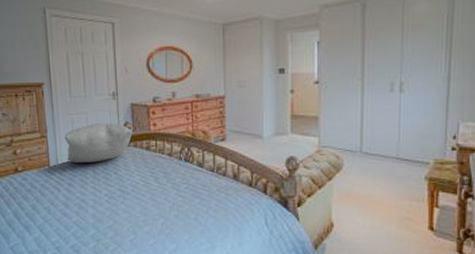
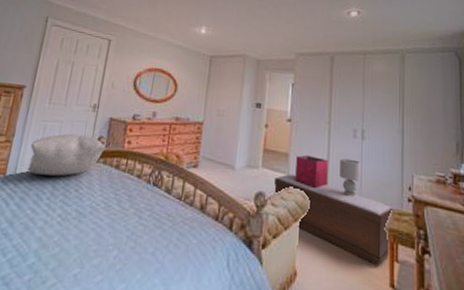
bench: none [305,136,435,211] -> present [274,173,394,265]
storage bin: none [327,116,362,147] -> present [295,155,328,188]
lamp: none [375,114,399,152] -> present [339,158,361,198]

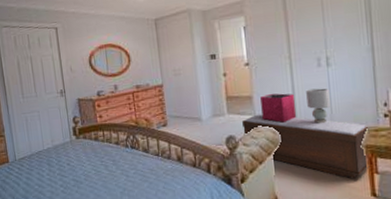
pillow: present [28,133,105,177] -> none [20,118,81,158]

